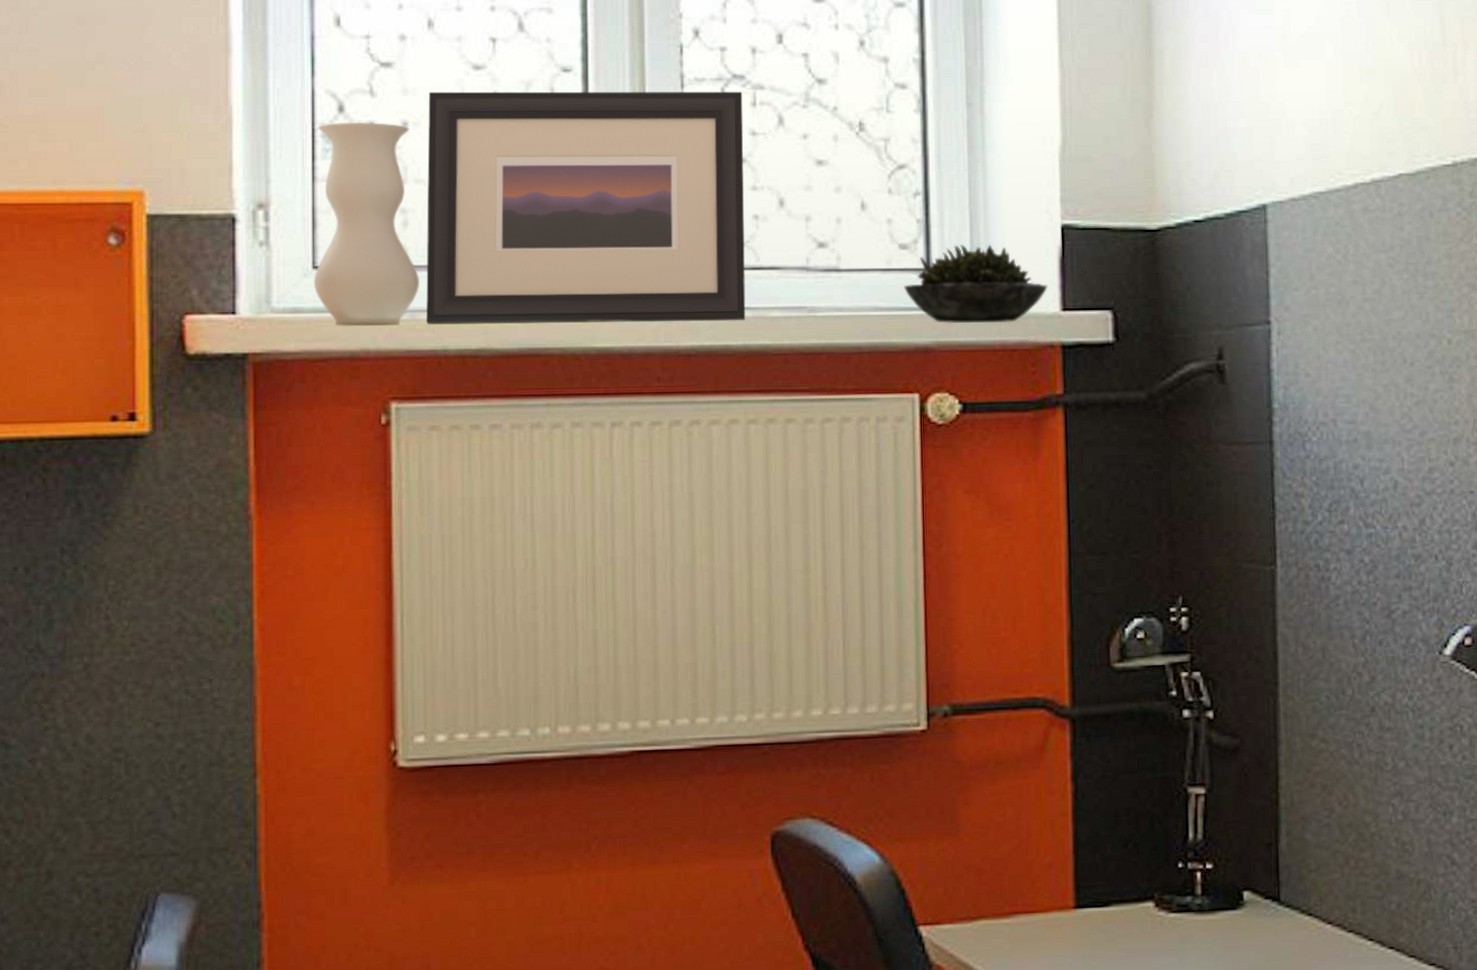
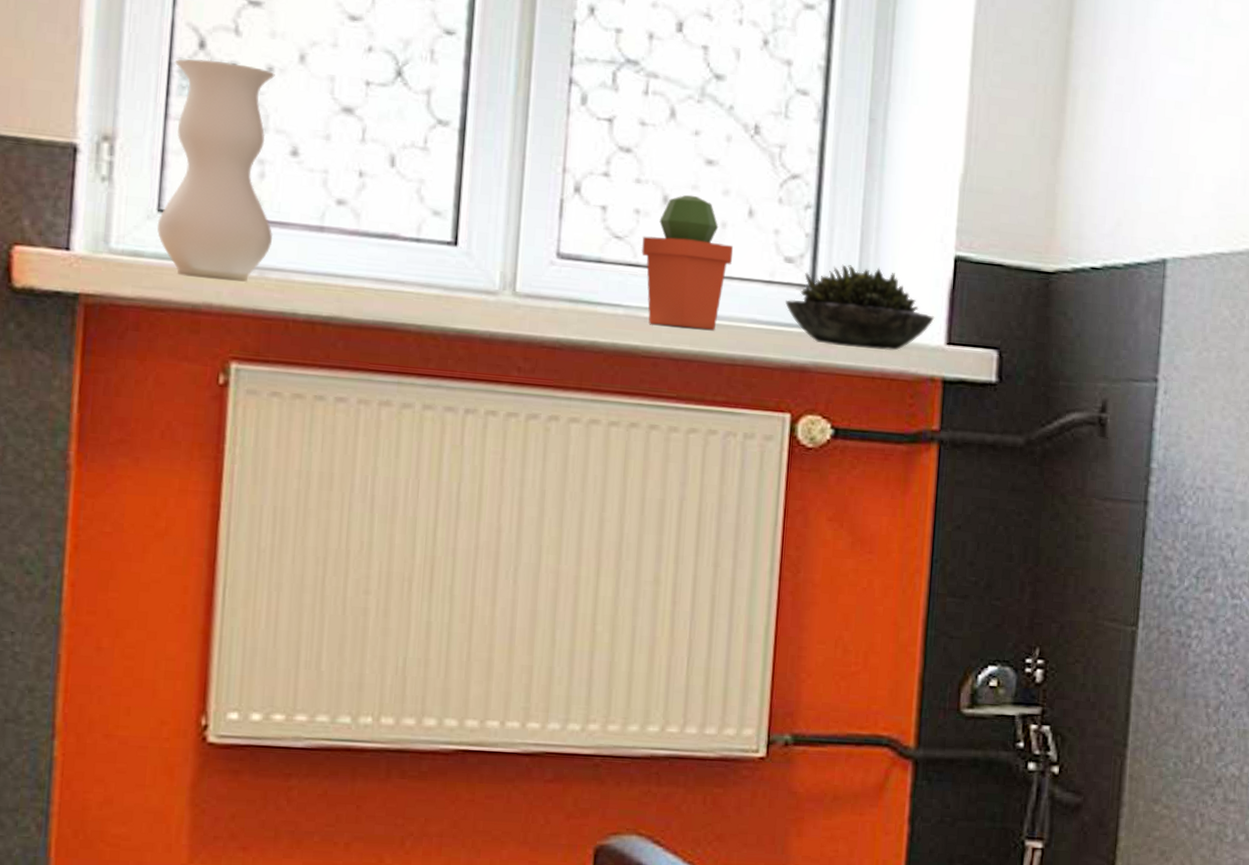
picture frame: present [426,91,746,325] -> none [276,38,635,318]
succulent plant: none [762,195,850,325] -> present [641,194,734,331]

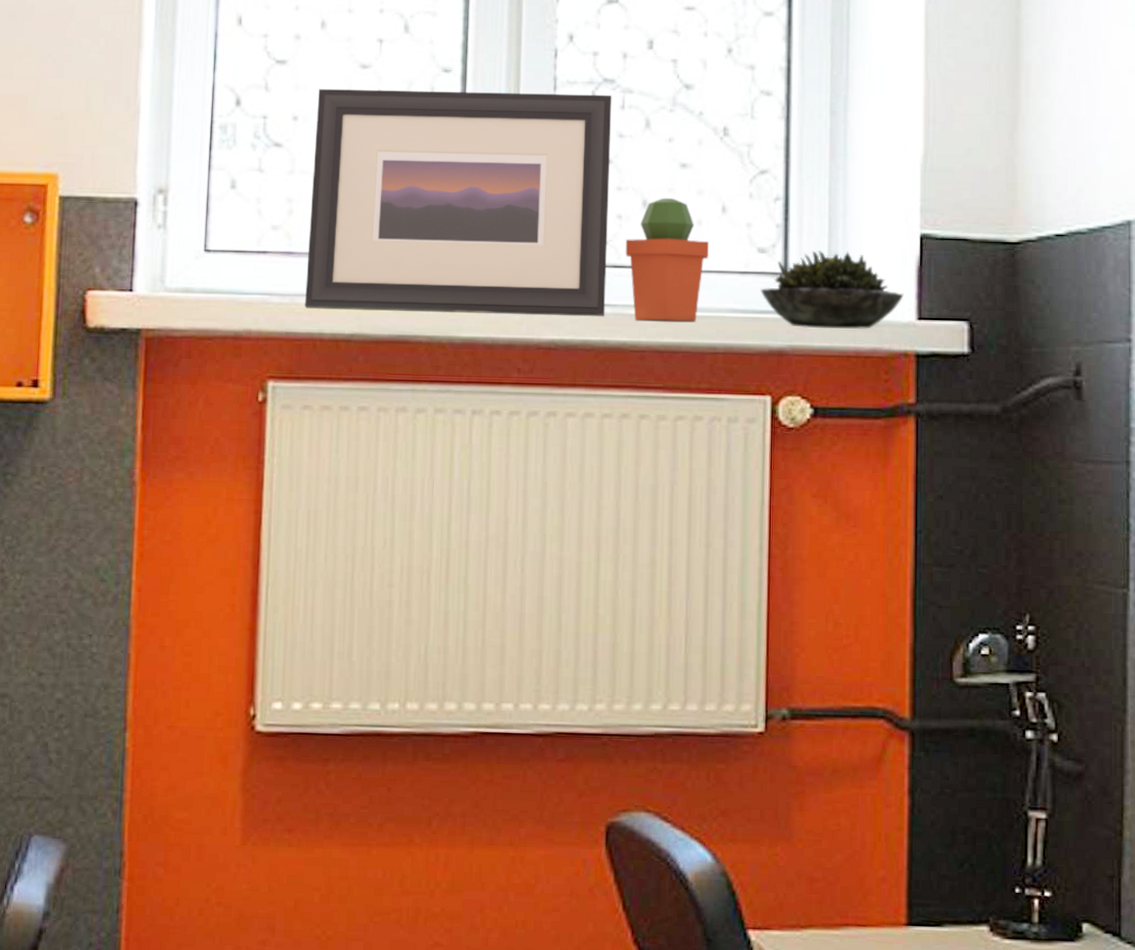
vase: present [157,59,275,282] -> none [204,115,301,309]
picture frame: none [276,38,635,318] -> present [305,88,612,317]

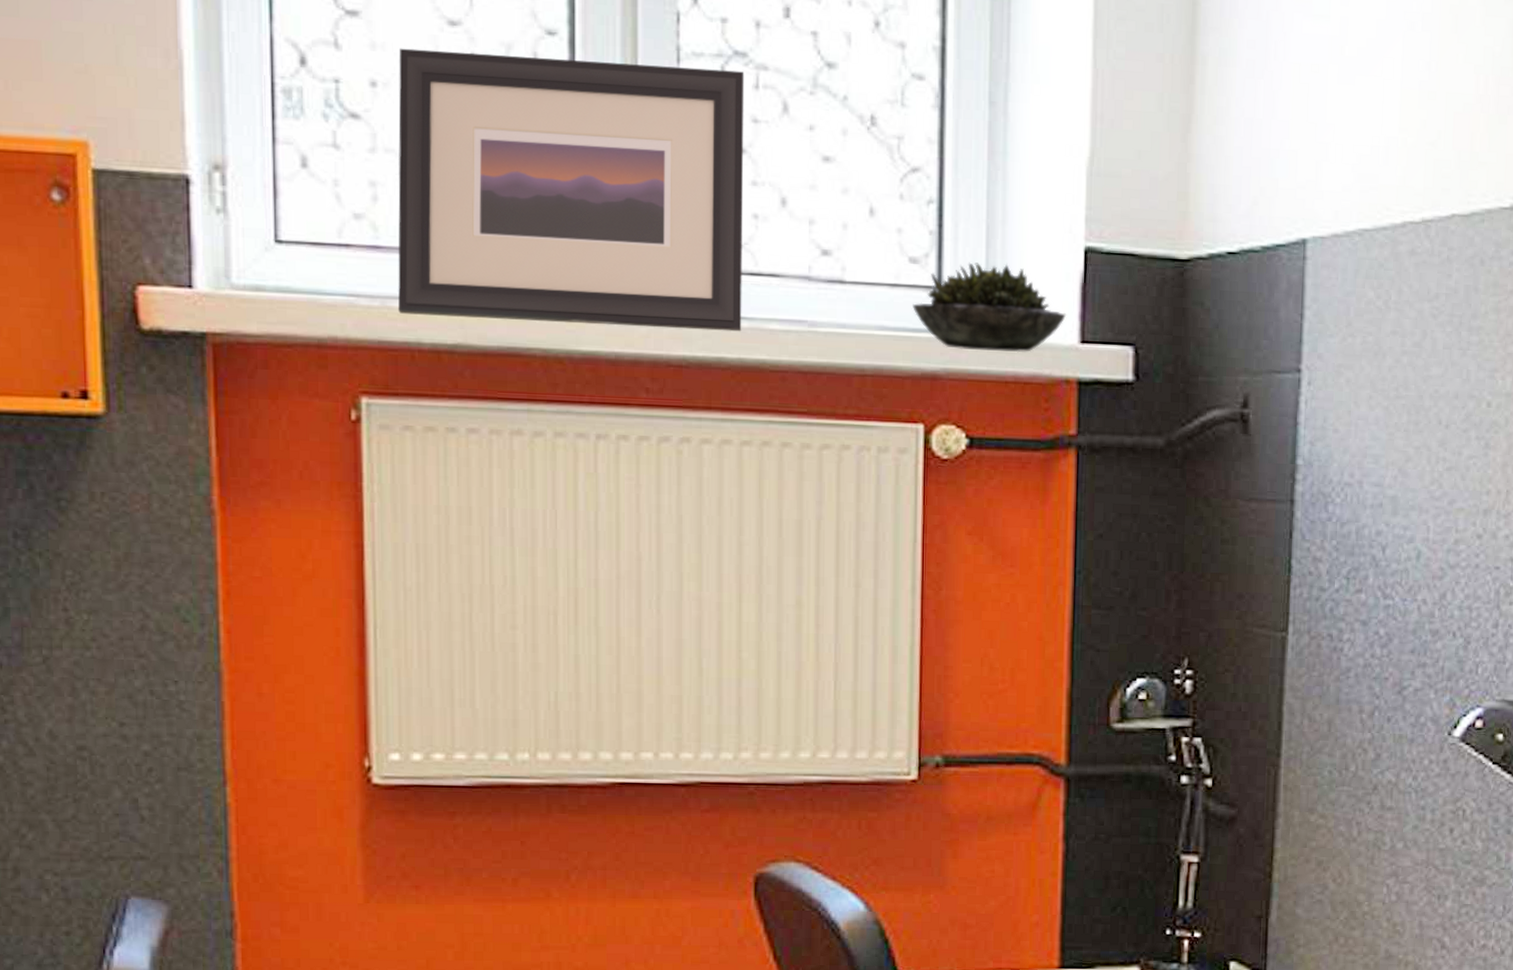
succulent plant: present [624,197,710,323] -> none [762,195,856,341]

